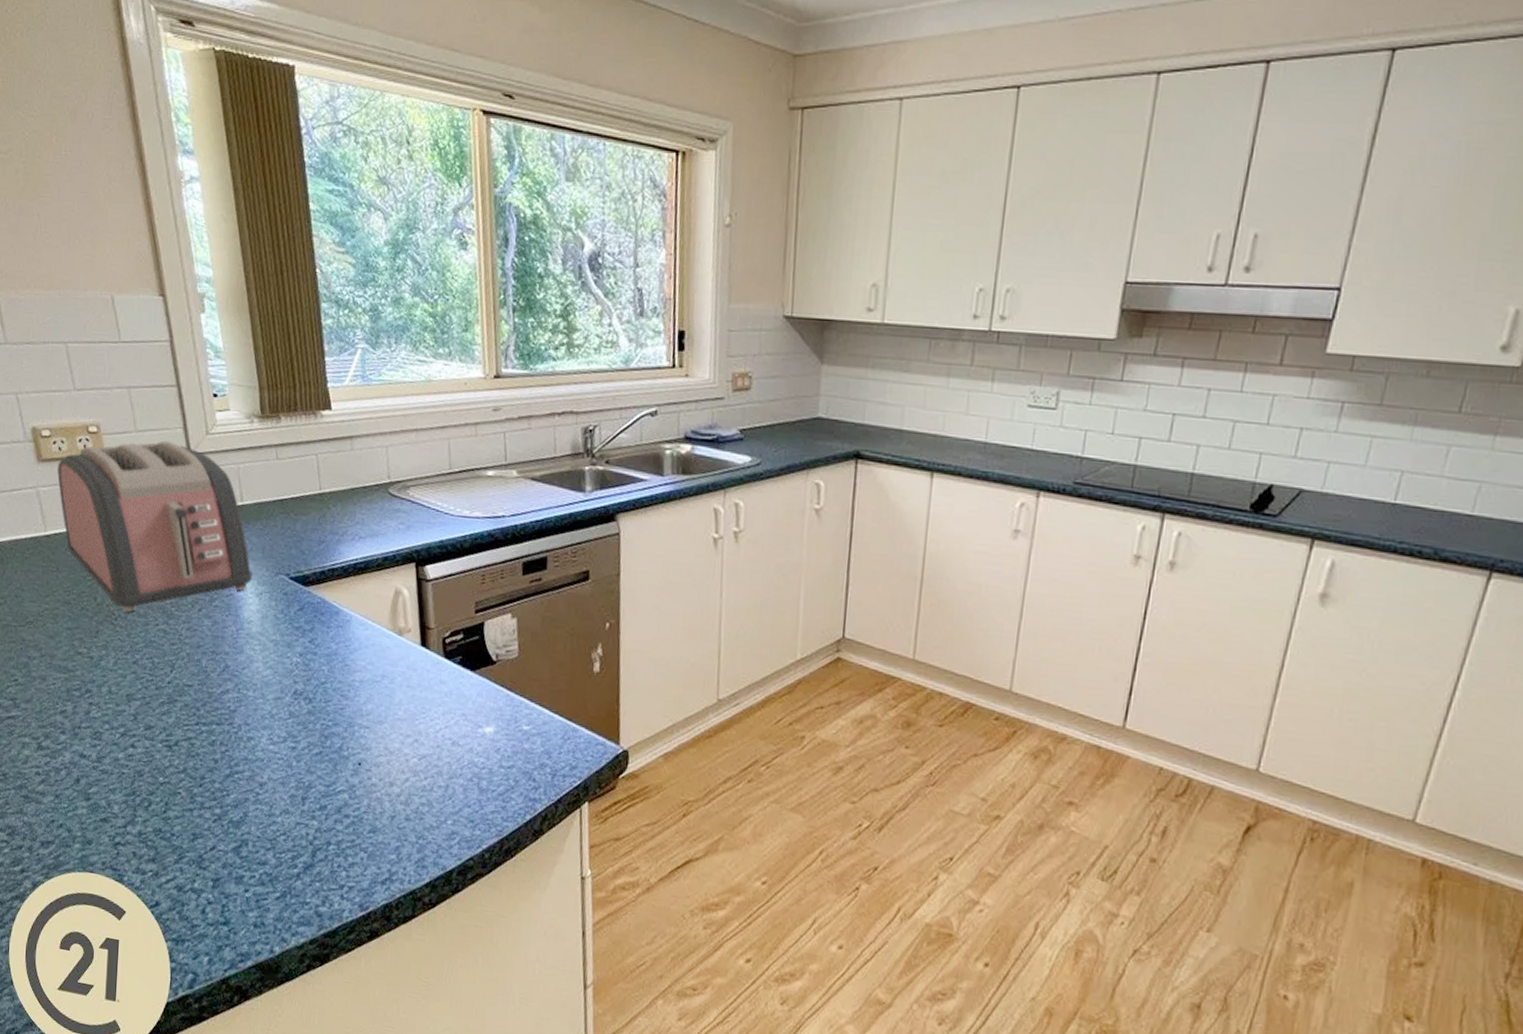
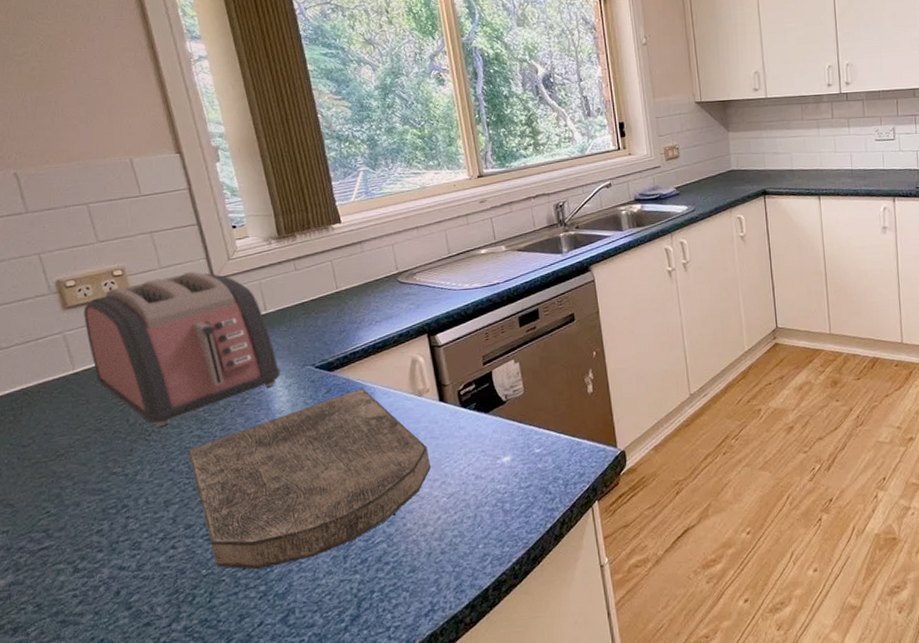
cutting board: none [152,613,404,791] -> present [188,389,430,569]

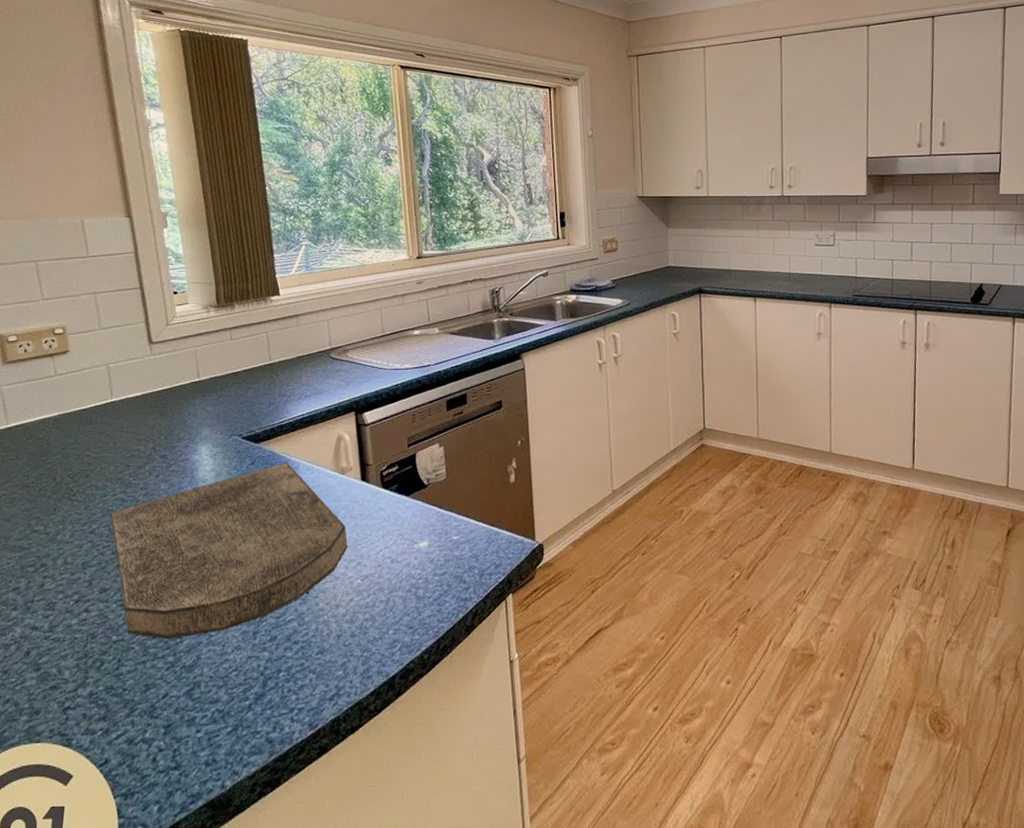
toaster: present [84,271,280,426] -> none [22,334,207,486]

